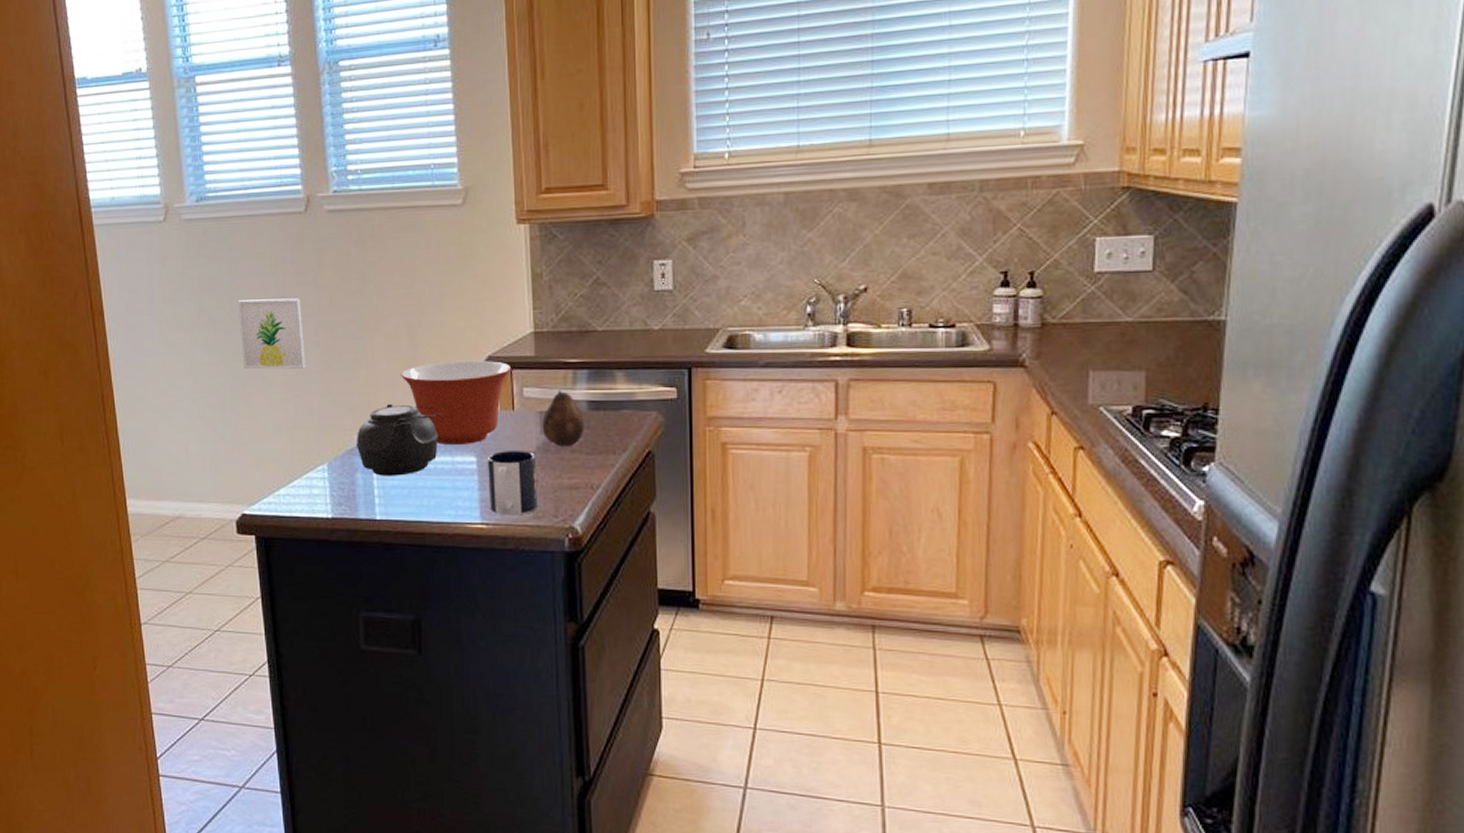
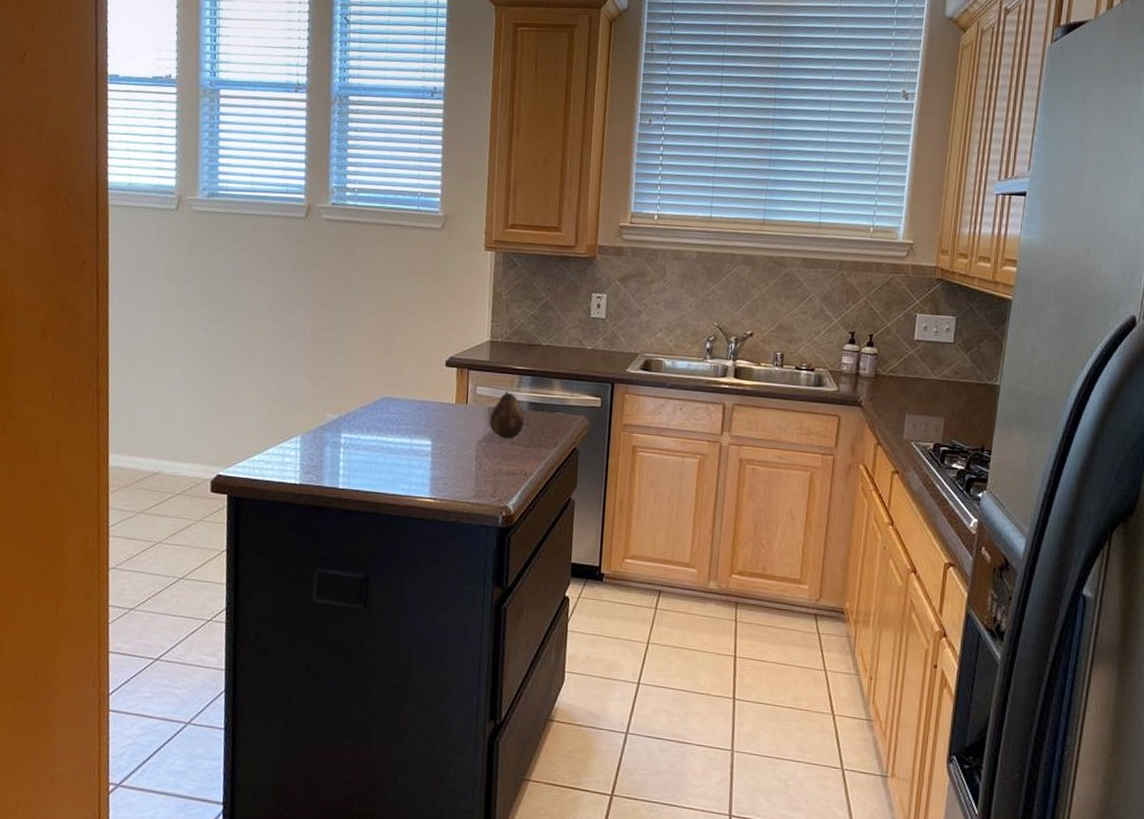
wall art: present [237,298,306,370] -> none [234,286,293,352]
teapot: present [356,404,442,476] -> none [328,389,406,452]
mixing bowl: present [401,360,512,445] -> none [374,358,469,430]
mug: present [488,451,538,516] -> none [439,438,482,494]

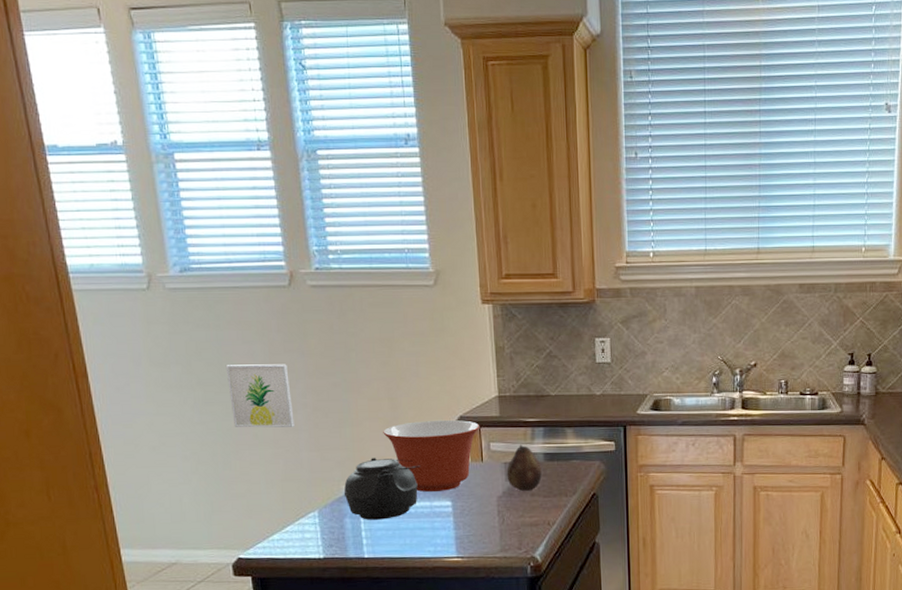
wall art: none [234,286,293,352] -> present [225,364,294,428]
teapot: none [328,389,406,452] -> present [343,458,421,520]
mixing bowl: none [374,358,469,430] -> present [383,419,480,492]

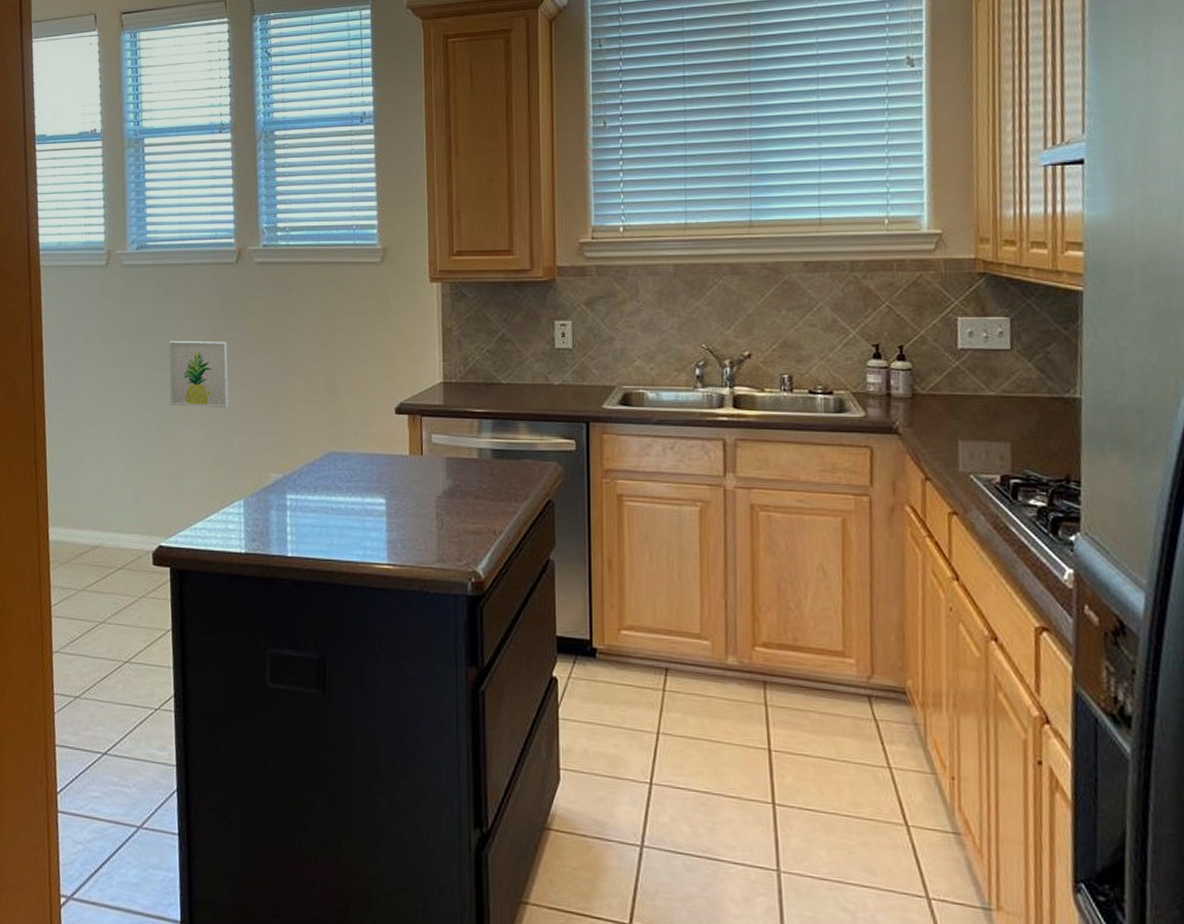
teapot: present [343,458,421,520] -> none [271,445,354,515]
mixing bowl: present [383,419,480,492] -> none [317,406,422,486]
fruit: present [506,444,543,492] -> none [448,438,490,493]

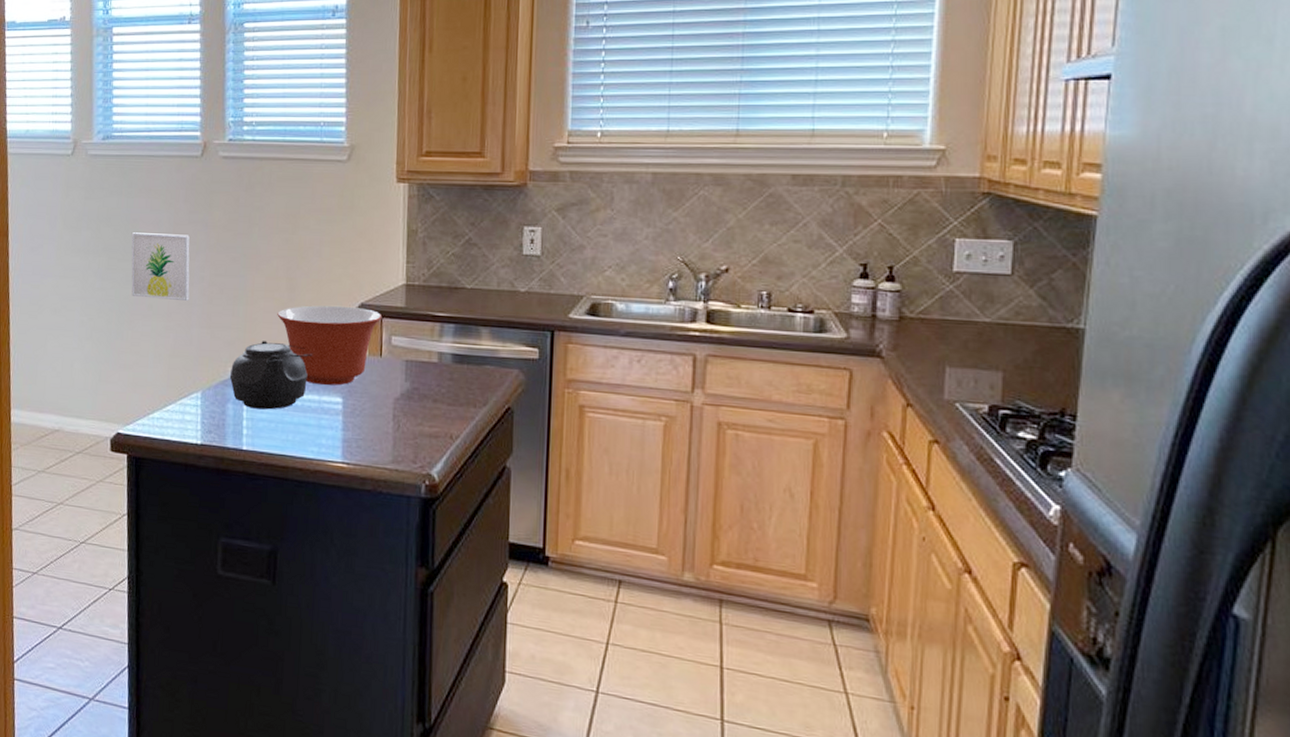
teapot: none [271,445,354,515] -> present [229,341,313,410]
mixing bowl: none [317,406,422,486] -> present [277,305,382,386]

